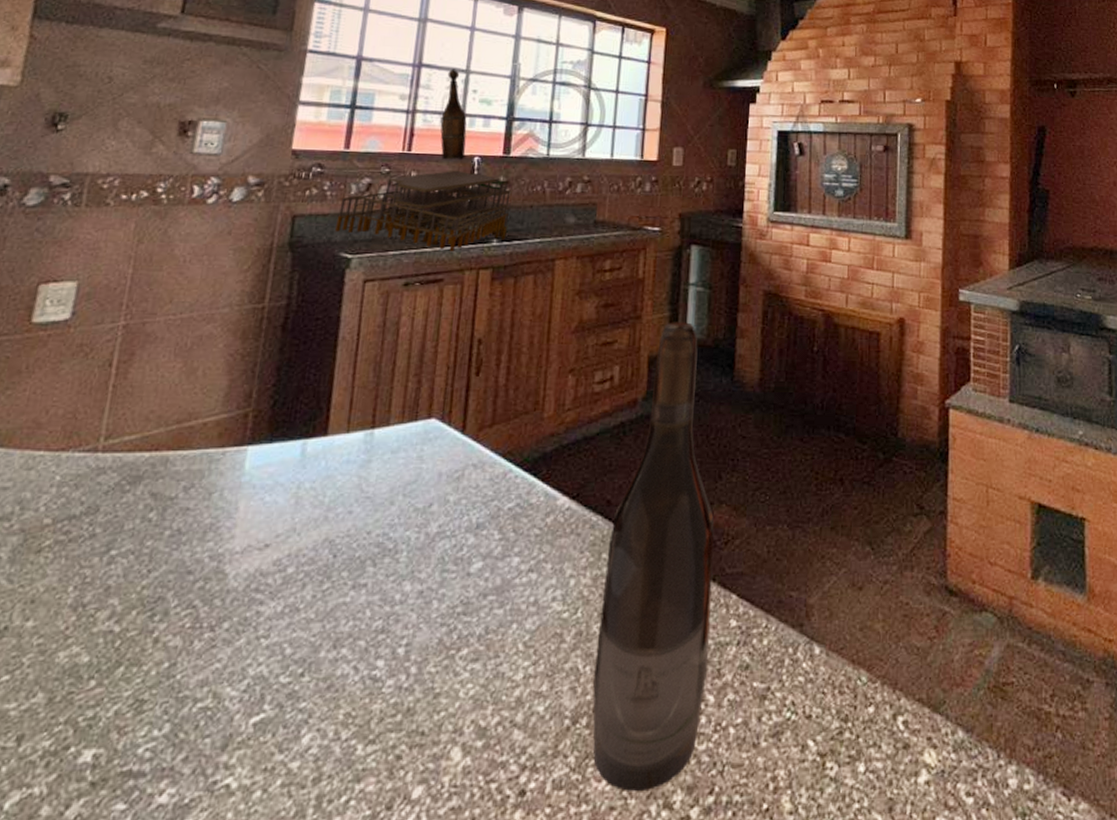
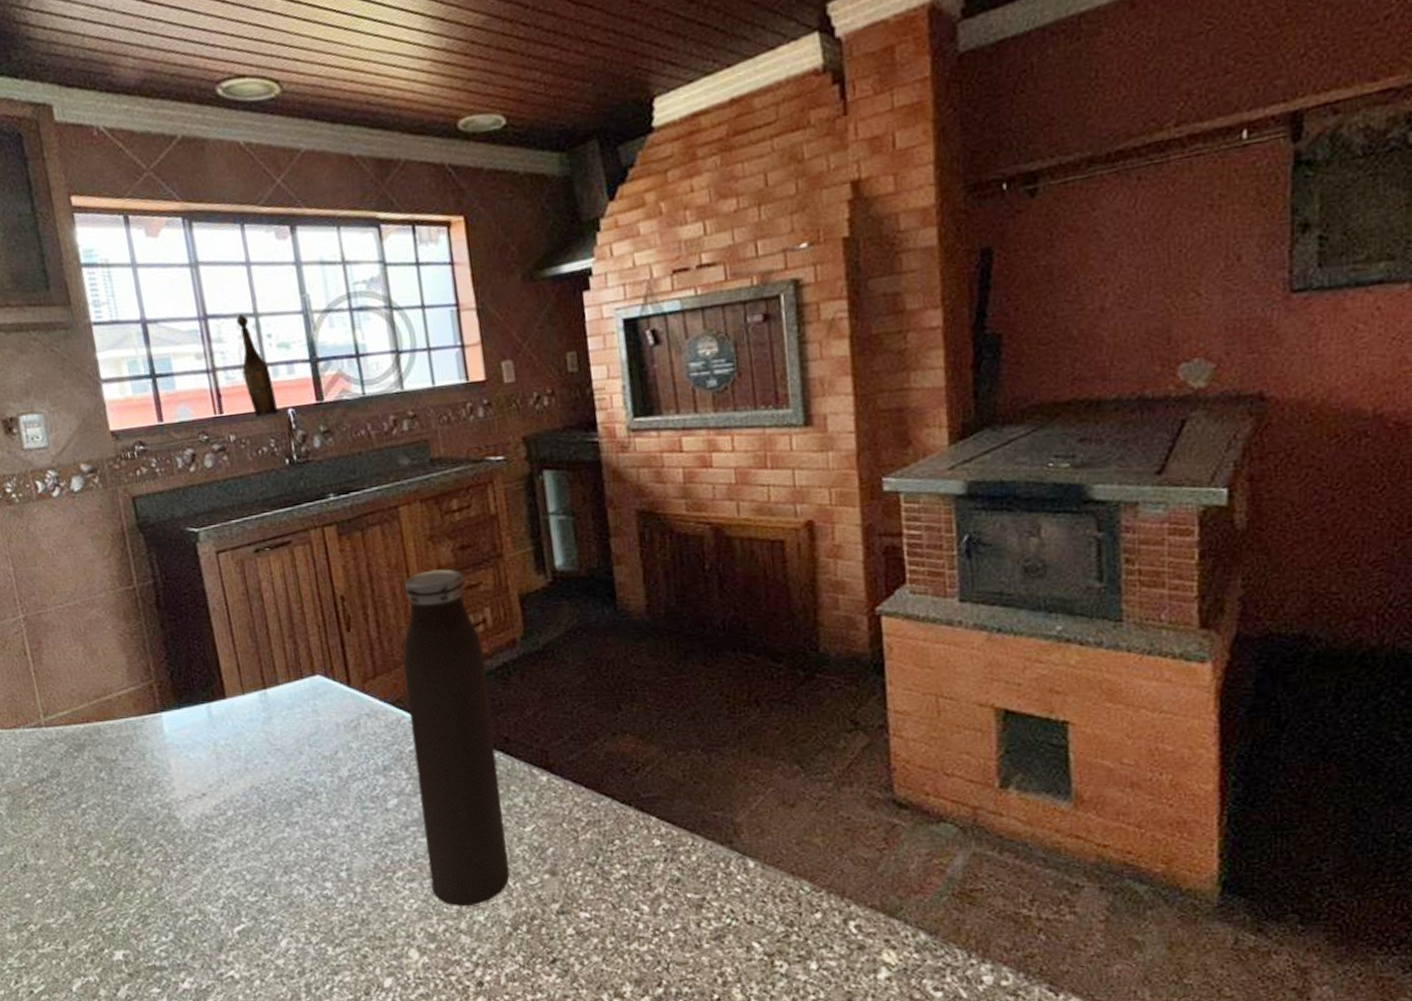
dish rack: present [335,170,511,252] -> none [171,426,342,513]
water bottle: none [495,323,605,693] -> present [402,569,510,906]
wine bottle: present [592,322,714,792] -> none [514,554,638,984]

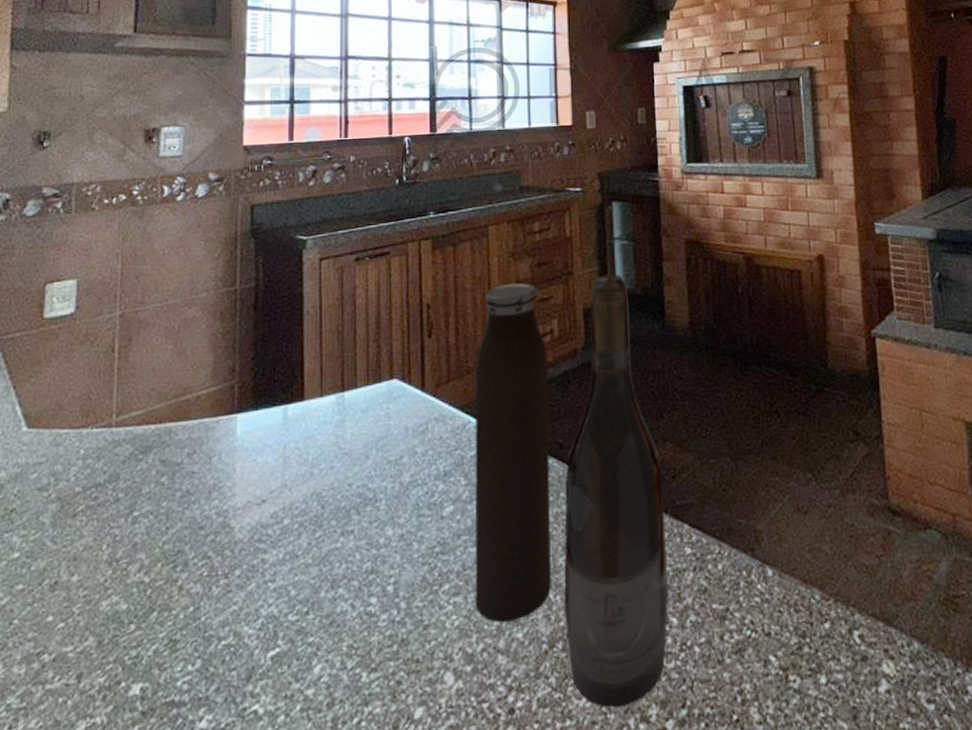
decorative bottle: present [236,314,279,418] -> none [371,58,396,143]
wine bottle: none [514,554,638,984] -> present [564,274,669,708]

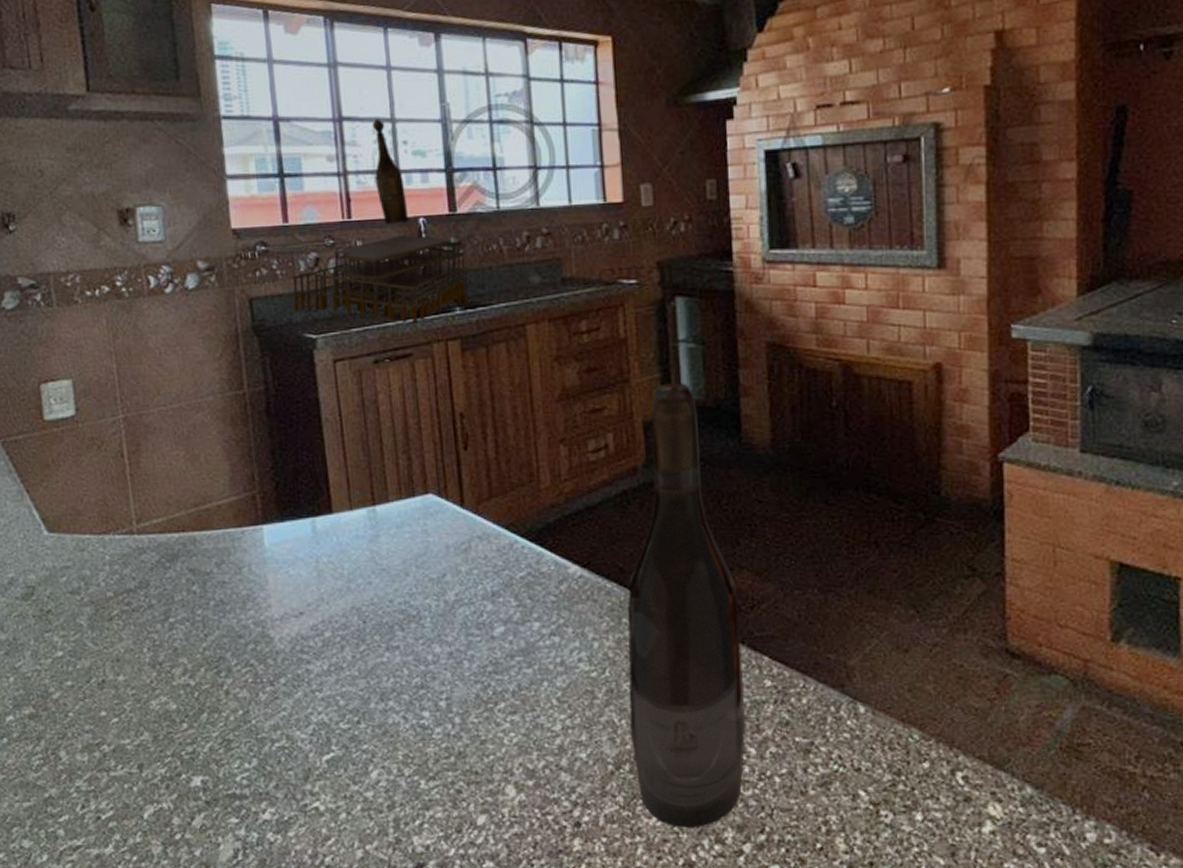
dish rack: none [290,151,442,227] -> present [292,234,469,325]
decorative bottle: none [371,58,396,143] -> present [372,119,409,225]
water bottle: present [474,283,551,622] -> none [520,391,616,741]

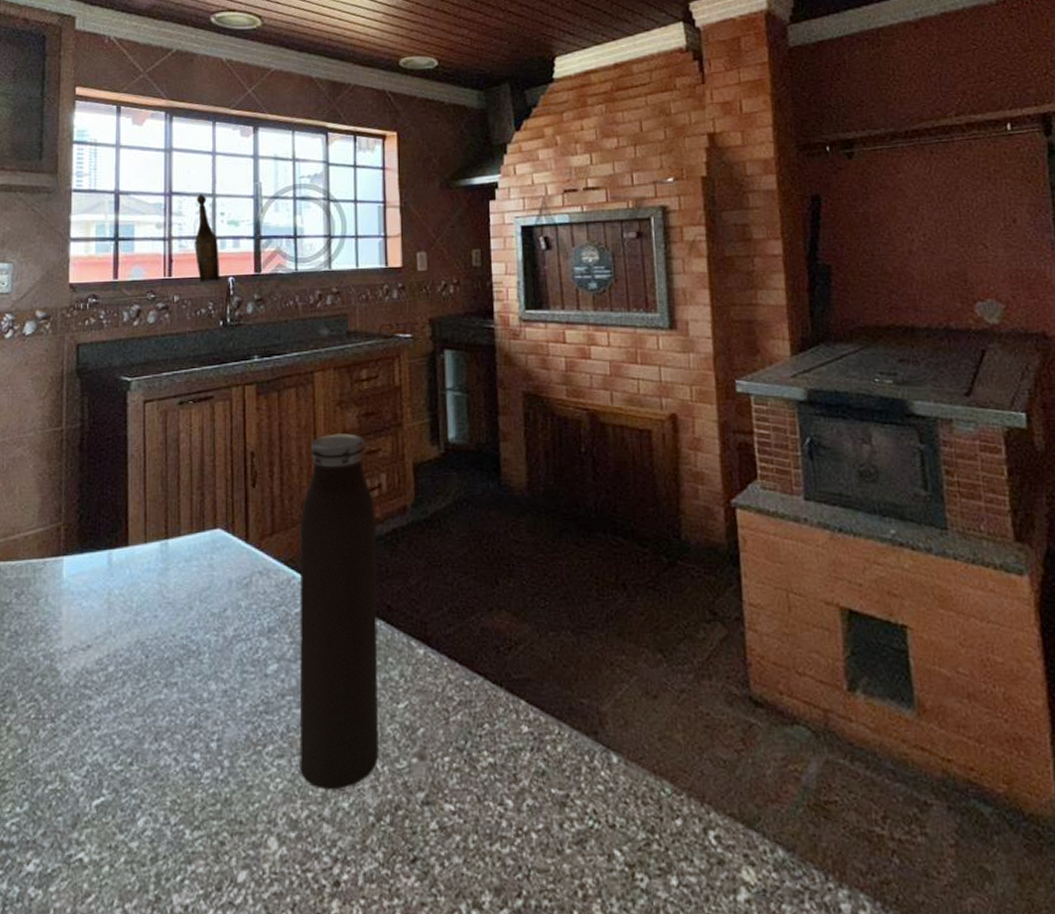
dish rack: present [292,234,469,325] -> none [114,291,267,370]
water bottle: none [520,391,616,741] -> present [299,433,379,789]
wine bottle: present [627,383,746,829] -> none [392,428,504,890]

